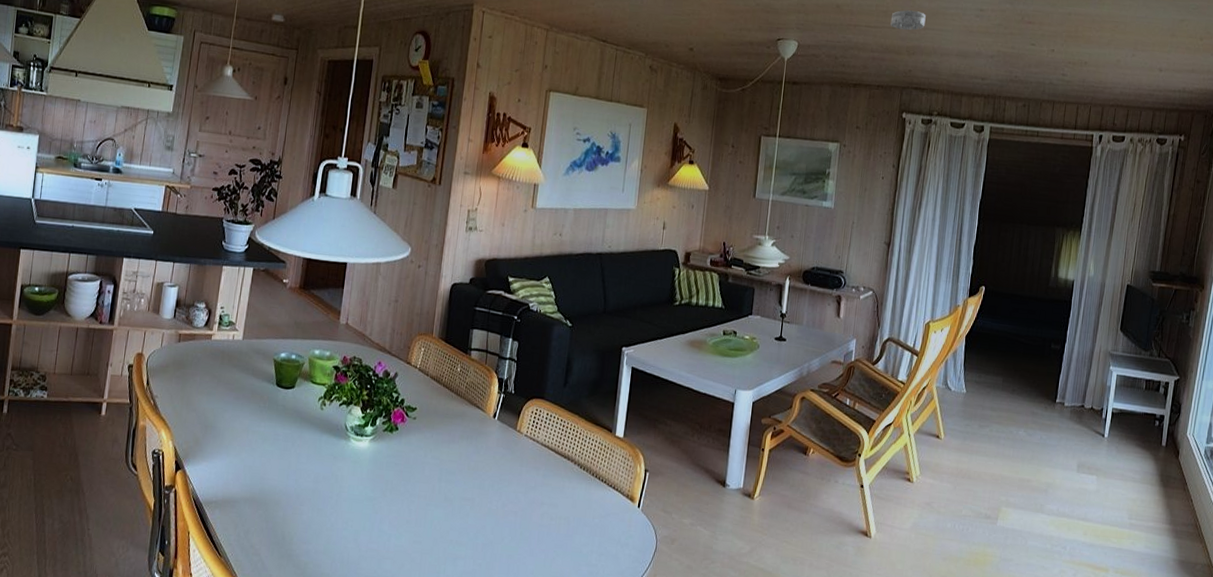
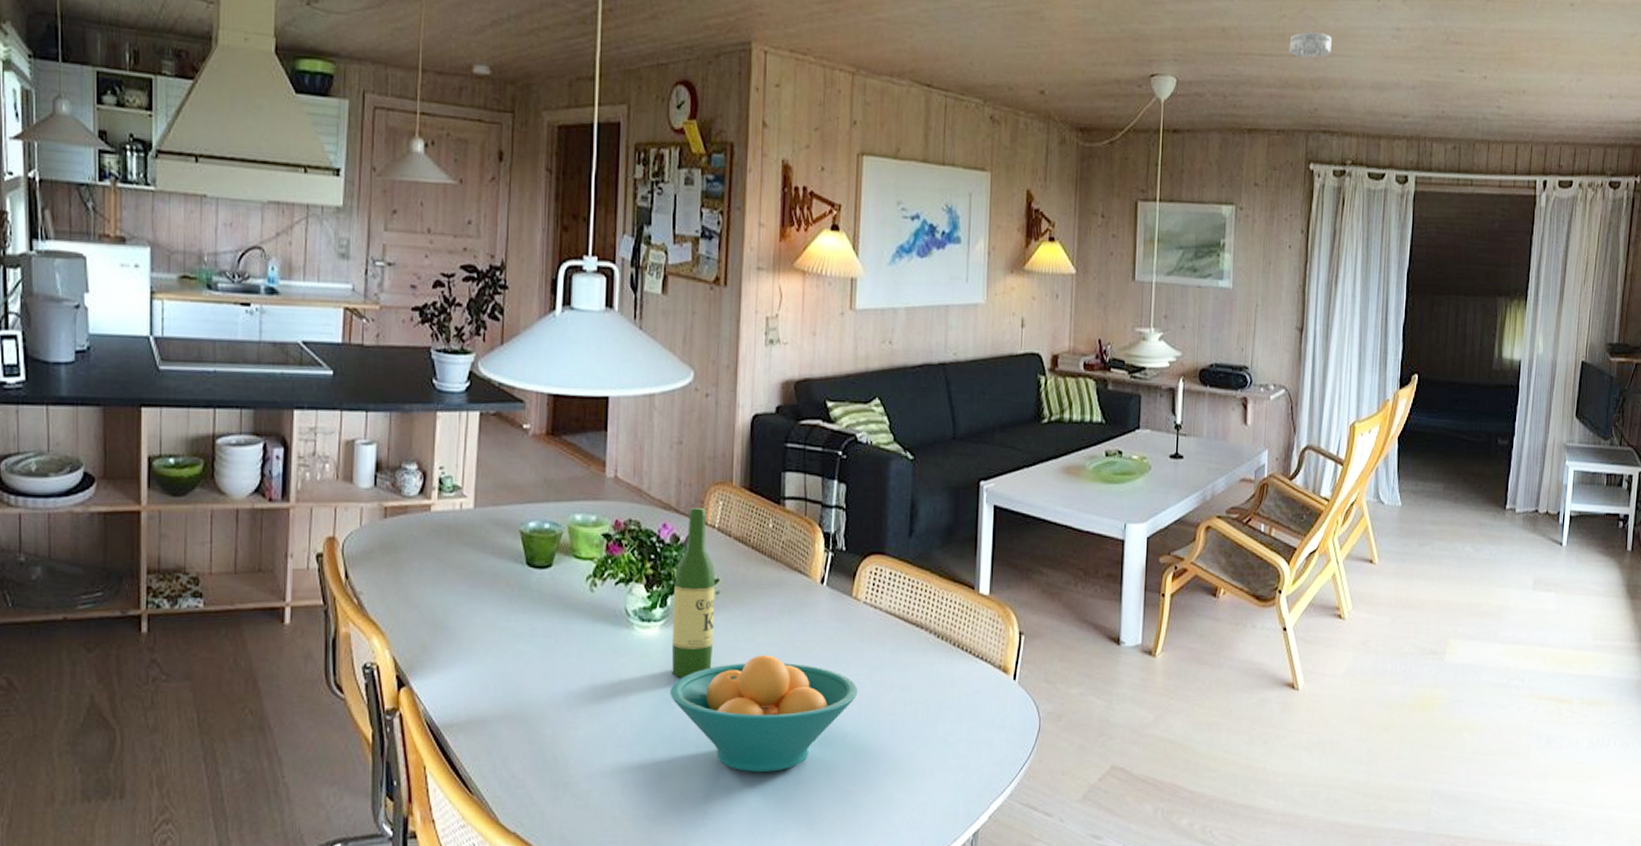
fruit bowl: none [372,469,516,563] -> present [670,654,858,772]
wine bottle: none [375,351,414,482] -> present [671,507,716,677]

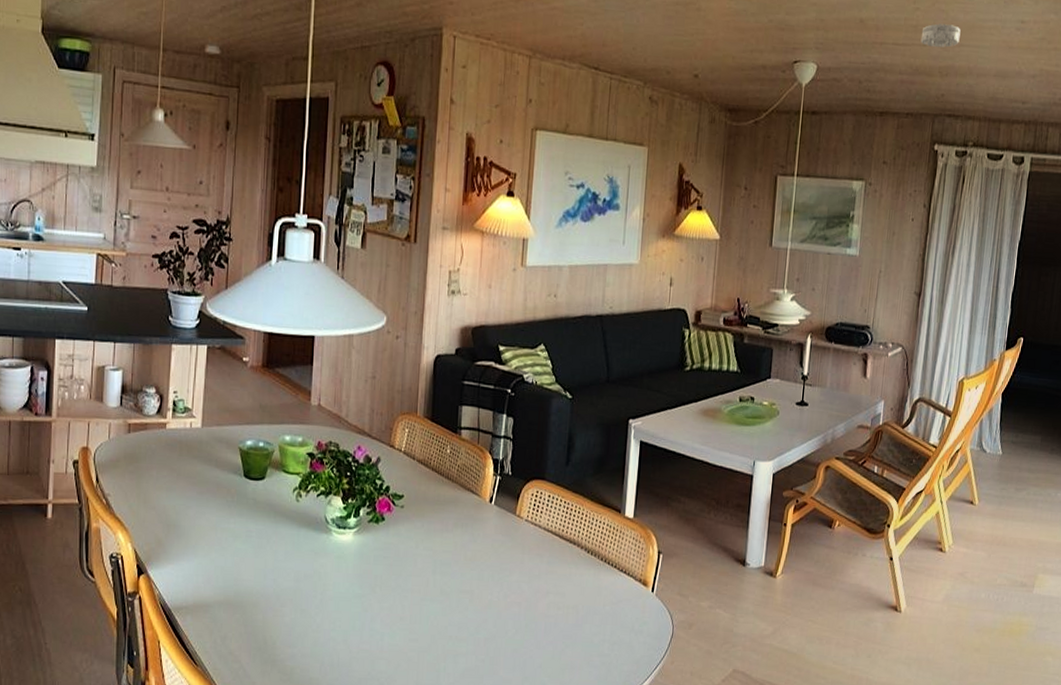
fruit bowl: present [670,654,858,772] -> none [361,560,519,660]
wine bottle: present [671,507,716,677] -> none [362,433,401,577]

